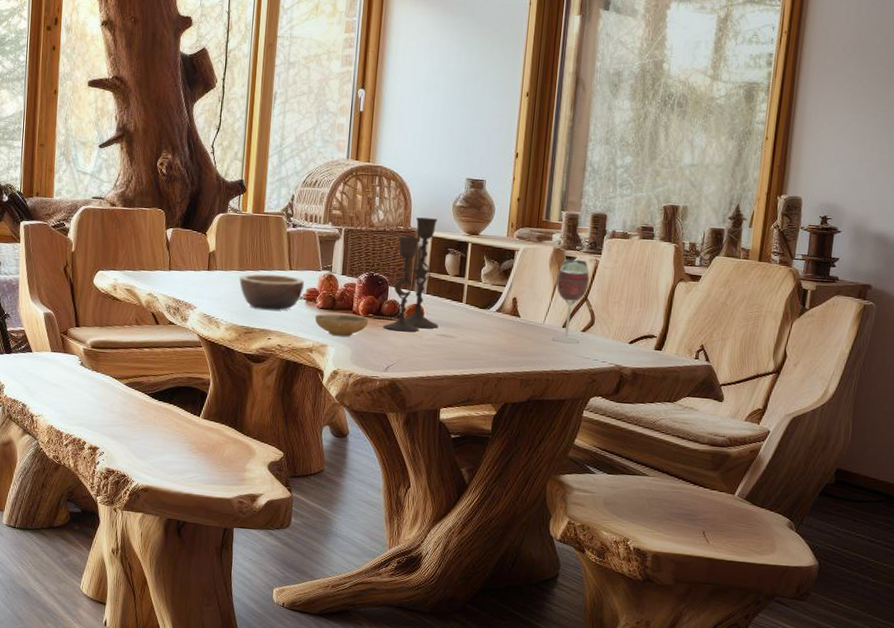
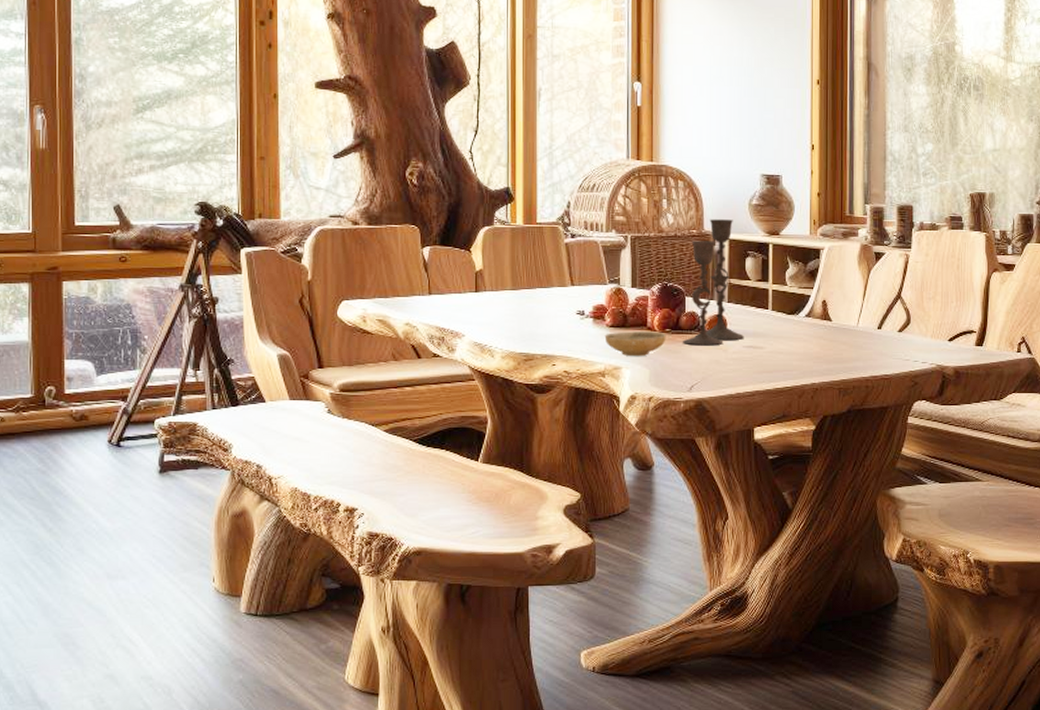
bowl: present [239,274,305,310] -> none [514,292,590,332]
wineglass: present [552,258,590,344] -> none [867,255,901,346]

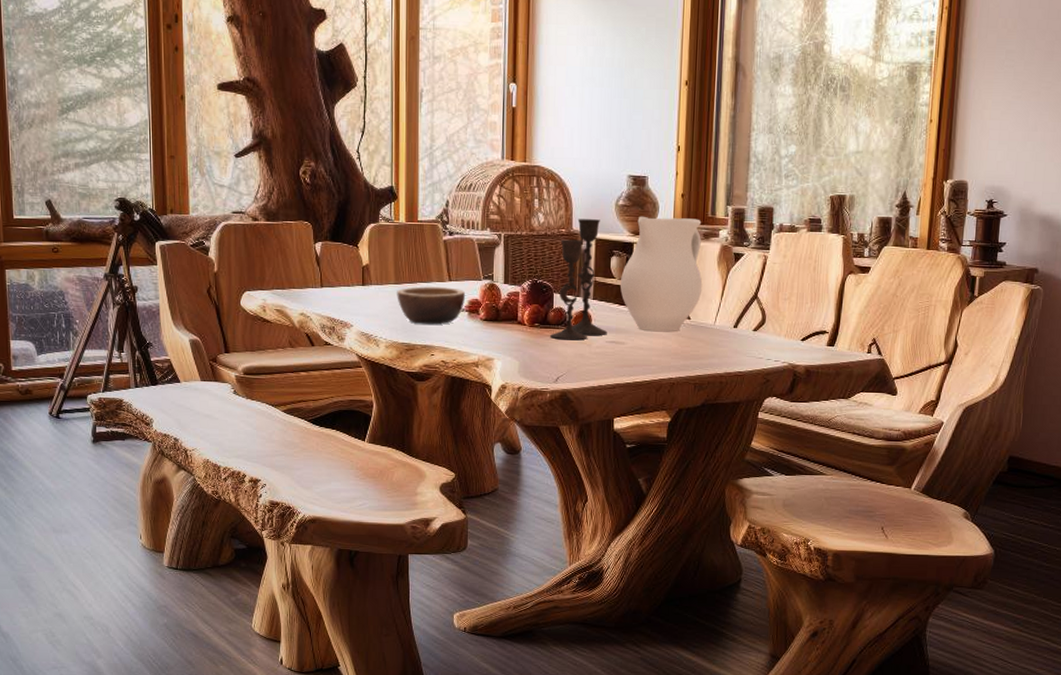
bowl: none [514,292,590,332] -> present [397,286,466,324]
ceramic bowl: present [604,331,666,357] -> none [478,325,535,349]
ceramic pitcher: none [757,215,843,335] -> present [620,216,703,332]

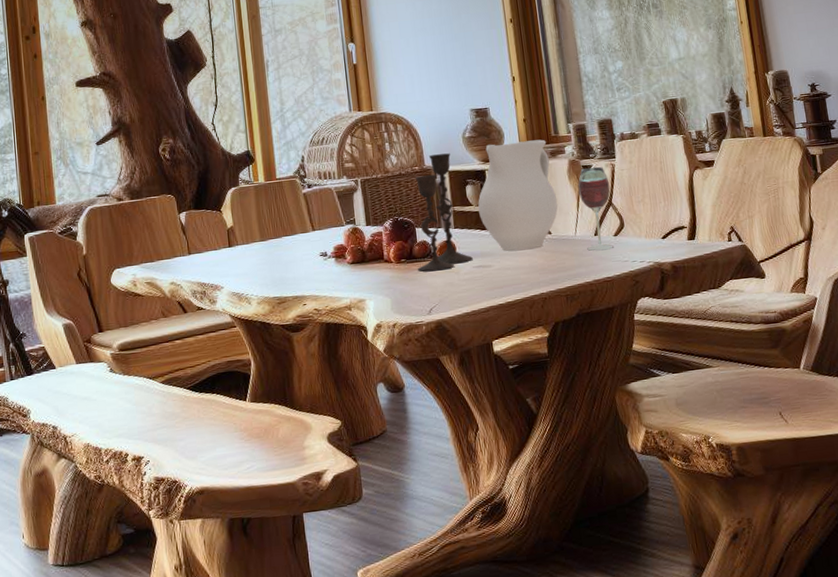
bowl: present [397,286,466,324] -> none [263,237,331,276]
wineglass: none [724,255,759,344] -> present [578,166,614,252]

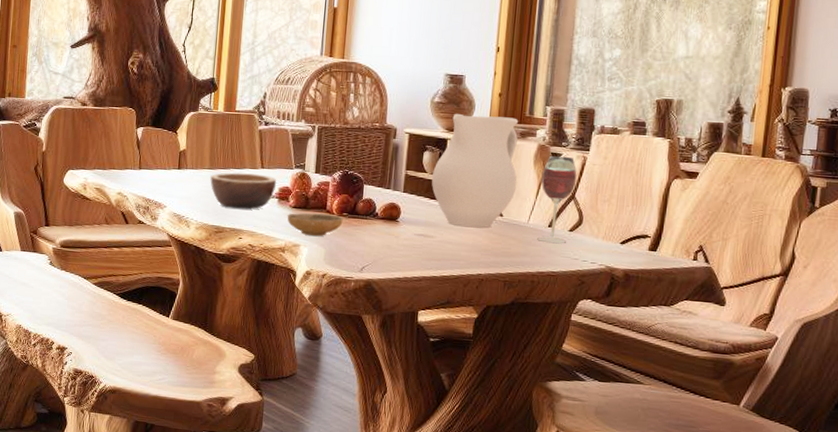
bowl: none [263,237,331,276] -> present [210,172,277,209]
ceramic bowl: none [347,263,403,289] -> present [287,212,343,237]
candlestick: present [415,153,473,272] -> none [358,114,416,232]

